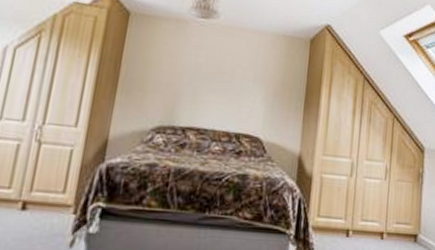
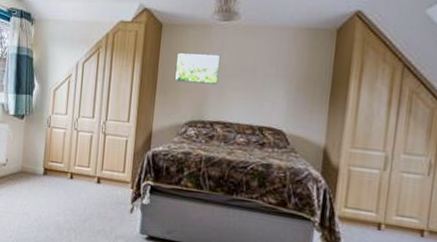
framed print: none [140,46,197,86] -> present [174,52,221,85]

